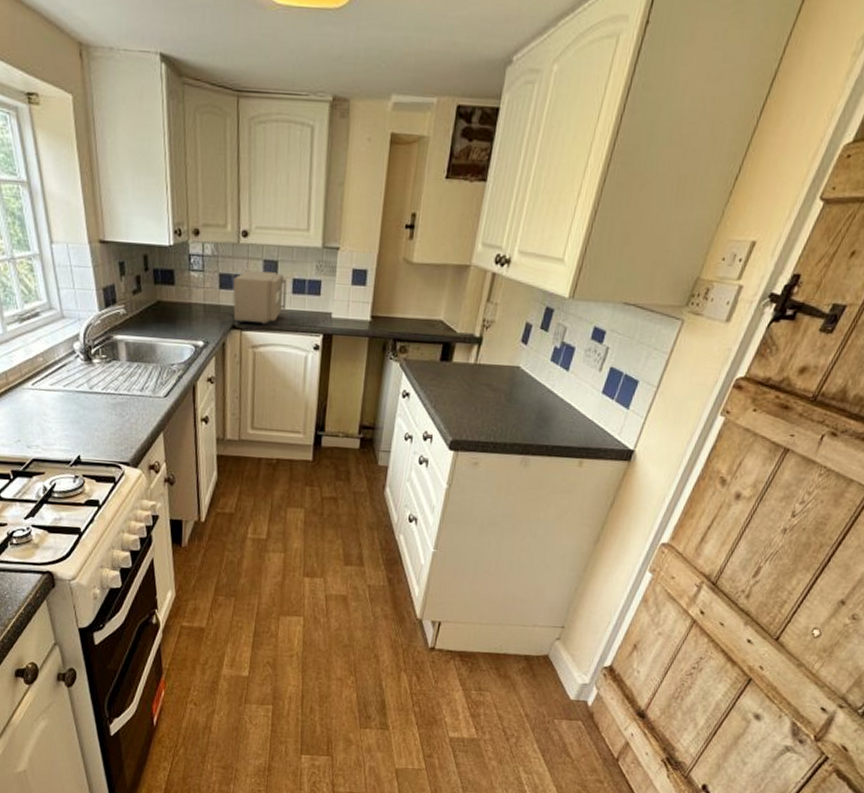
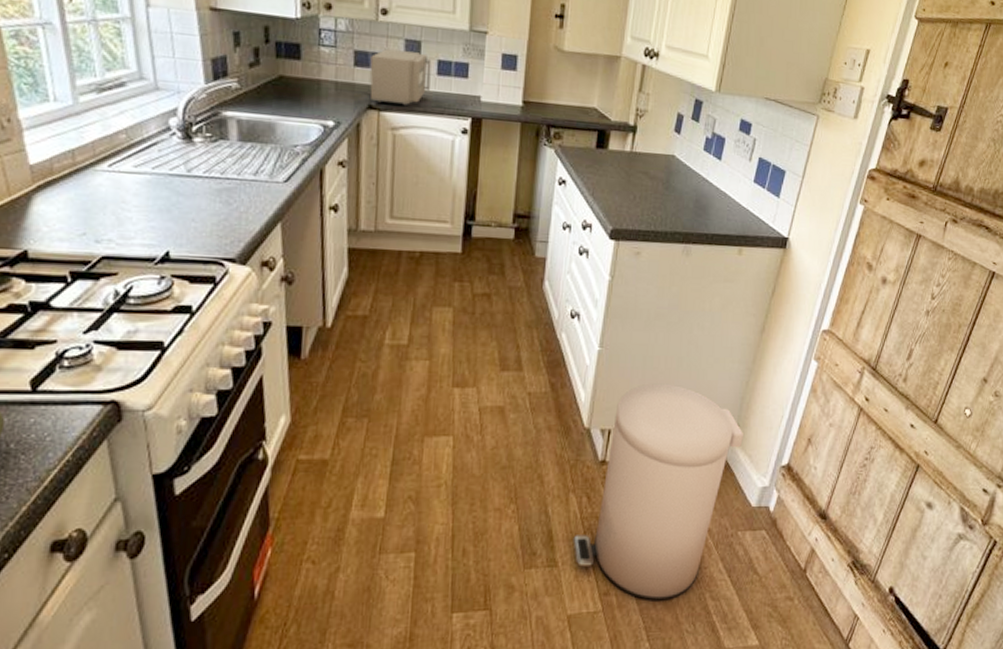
pedal bin: none [402,584,569,769] -> present [572,383,745,602]

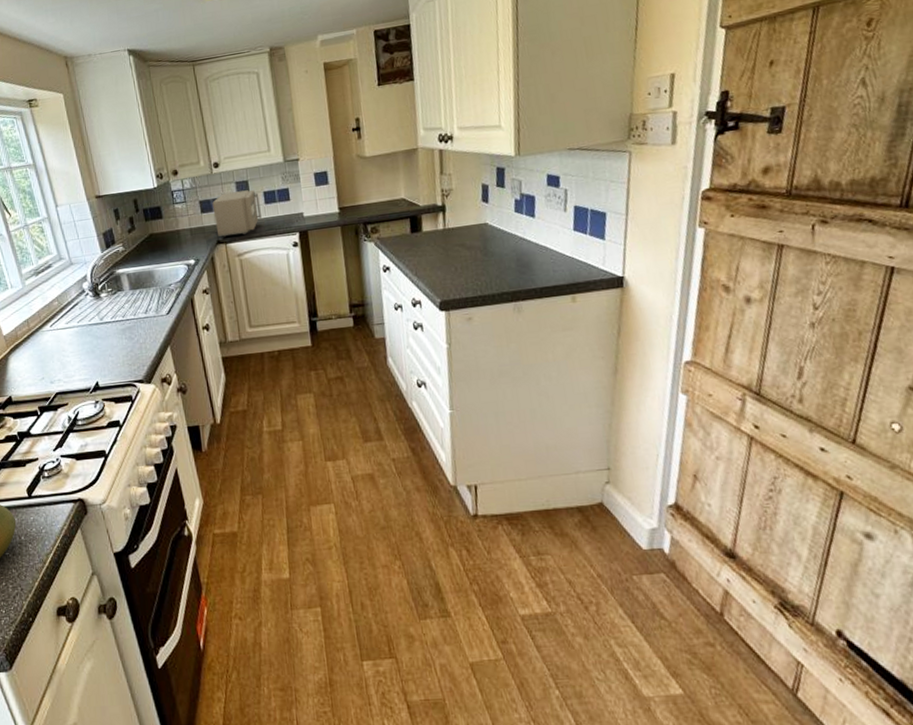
pedal bin: present [572,383,745,602] -> none [460,435,619,649]

